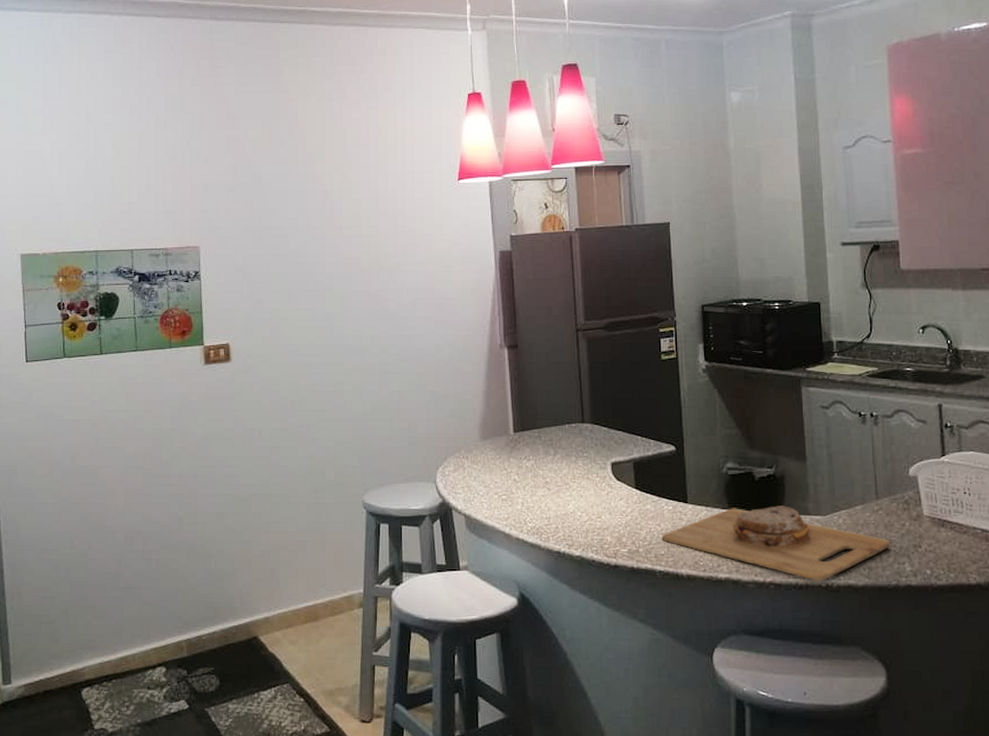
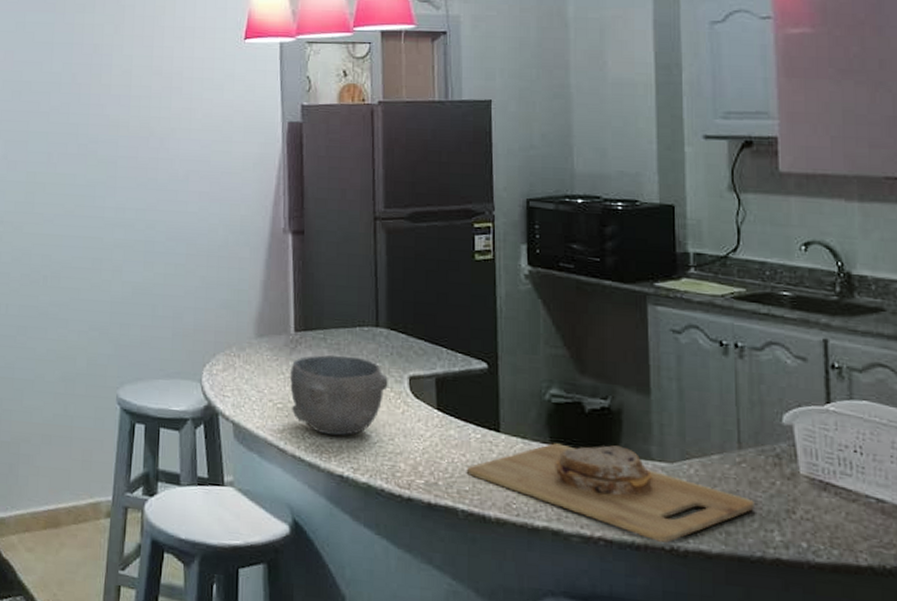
bowl: none [511,451,594,518] -> present [289,355,388,436]

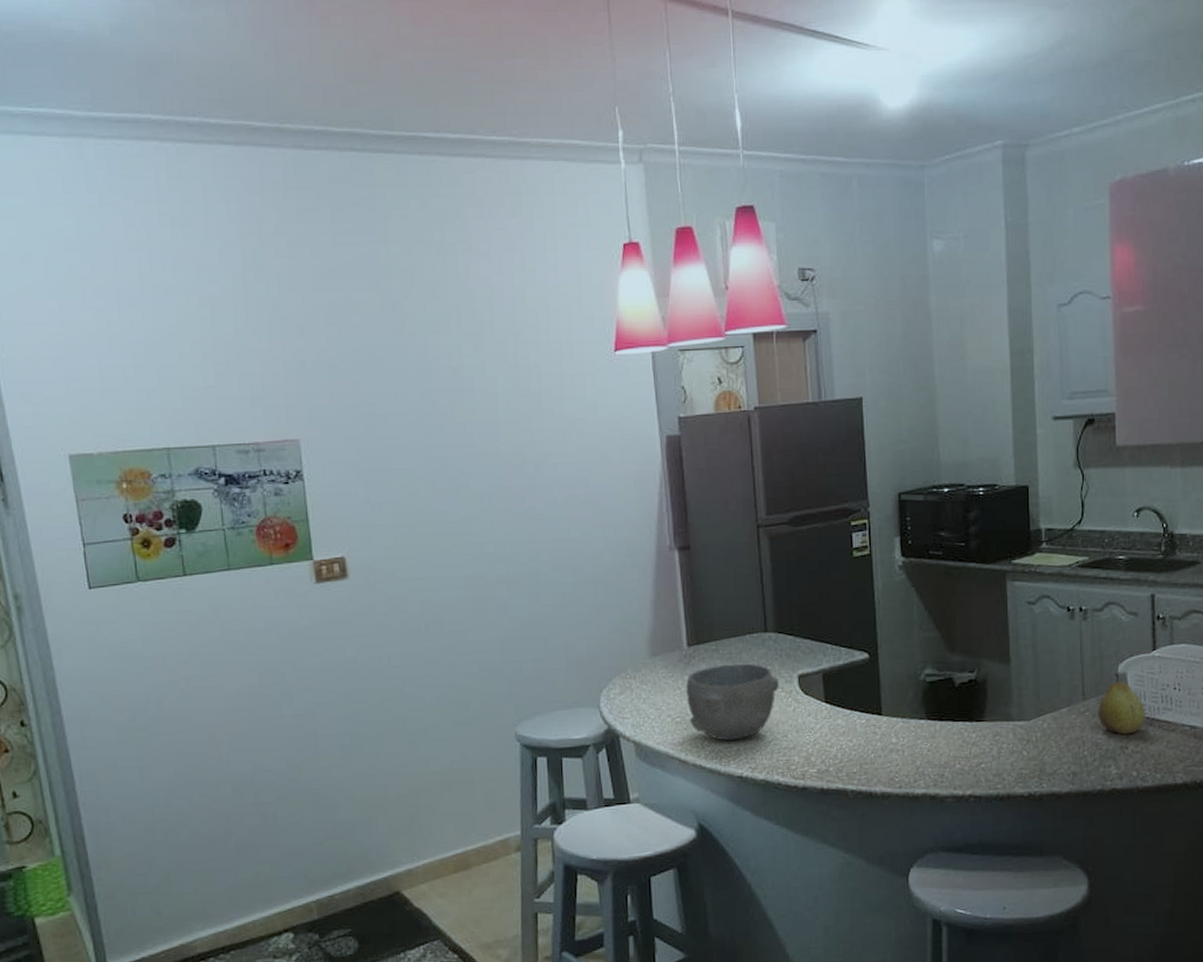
cutting board: present [467,443,754,543] -> none [854,712,1096,791]
fruit: none [757,422,818,497] -> present [1097,672,1146,735]

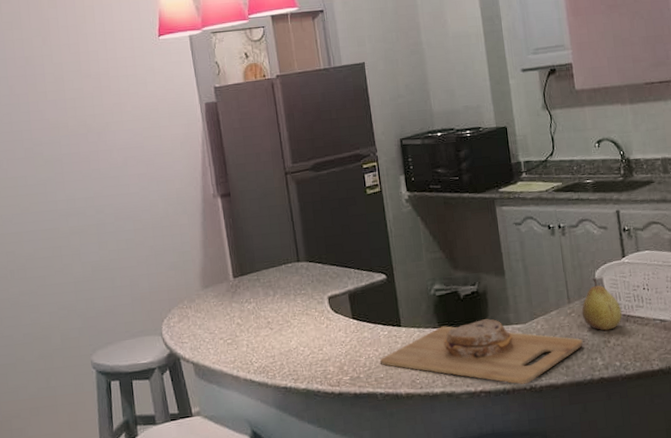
bowl: present [685,664,779,741] -> none [233,289,313,357]
cutting board: none [854,712,1096,791] -> present [380,319,583,385]

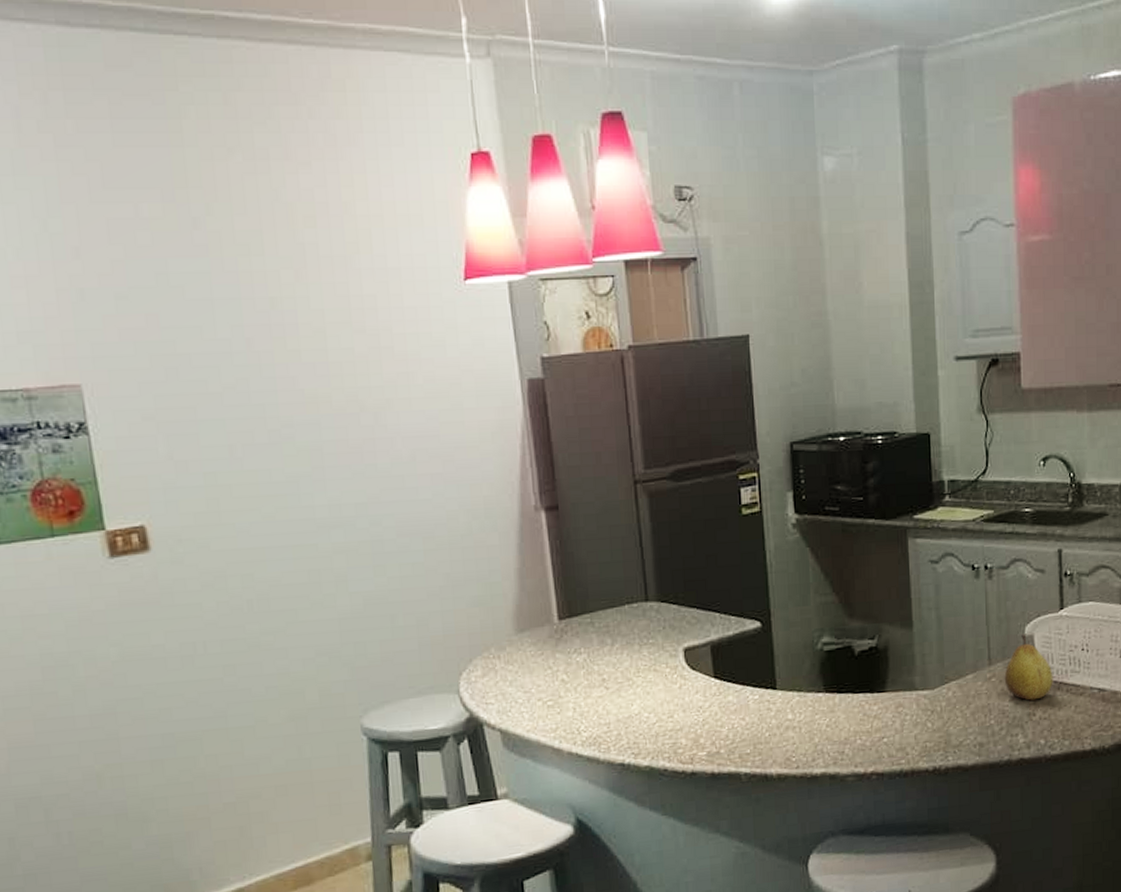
cutting board: present [380,319,583,385] -> none [747,682,1002,765]

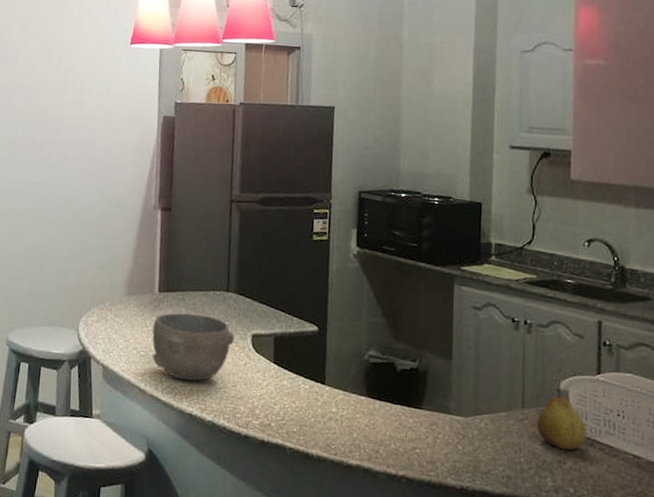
bowl: none [557,637,663,725] -> present [152,313,235,381]

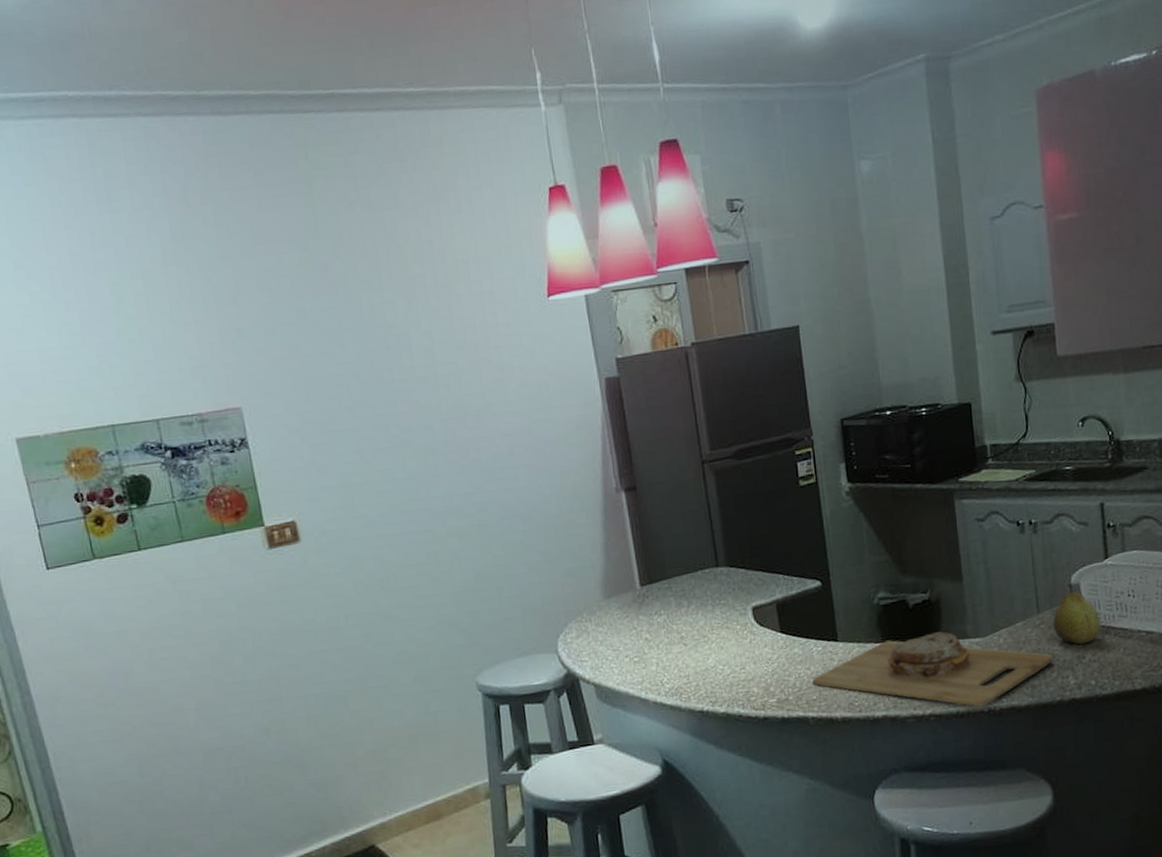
bowl: present [152,313,235,381] -> none [641,599,734,677]
cutting board: none [296,396,532,483] -> present [813,631,1053,707]

